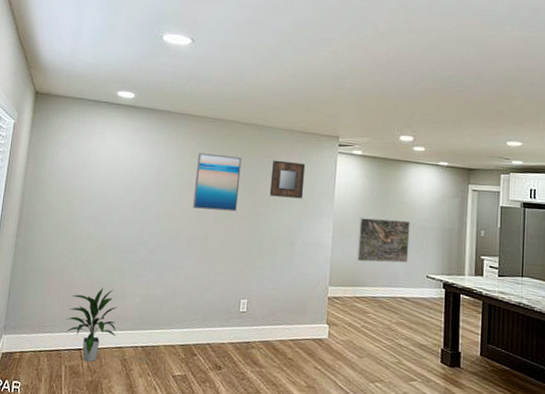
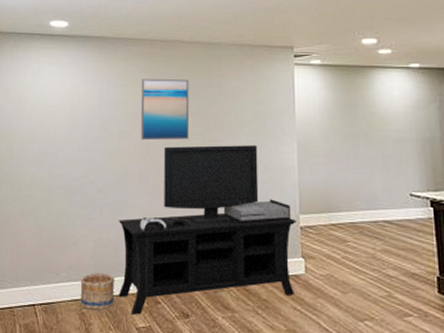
indoor plant: present [65,287,118,362] -> none [16,234,71,319]
basket: none [123,324,158,358] -> present [80,273,115,310]
media console: none [158,216,326,365] -> present [118,145,298,315]
home mirror: present [269,160,306,199] -> none [222,79,261,119]
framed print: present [356,218,410,263] -> none [327,133,387,184]

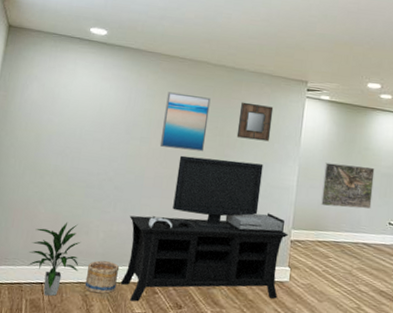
indoor plant: none [16,234,71,319] -> present [27,222,81,296]
home mirror: none [222,79,261,119] -> present [236,102,274,142]
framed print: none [327,133,387,184] -> present [320,162,375,209]

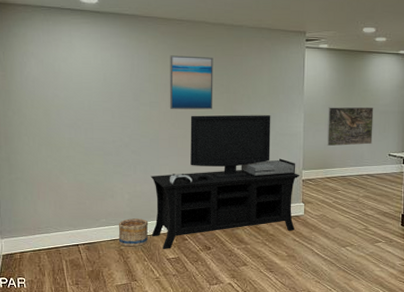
indoor plant: present [27,222,81,296] -> none [60,188,110,255]
home mirror: present [236,102,274,142] -> none [242,58,275,93]

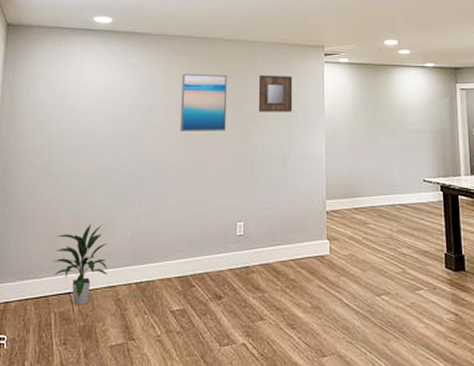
indoor plant: none [60,188,110,255] -> present [52,223,108,306]
basket: present [118,218,149,247] -> none [116,260,152,295]
media console: present [150,115,301,249] -> none [154,136,324,298]
home mirror: none [242,58,275,93] -> present [258,75,293,112]
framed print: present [326,106,374,147] -> none [351,125,404,172]

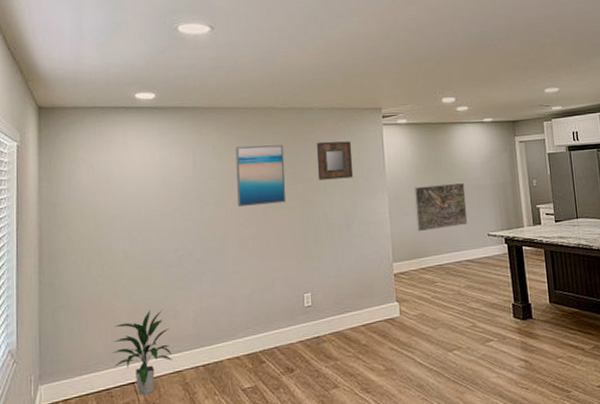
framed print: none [351,125,404,172] -> present [414,182,468,232]

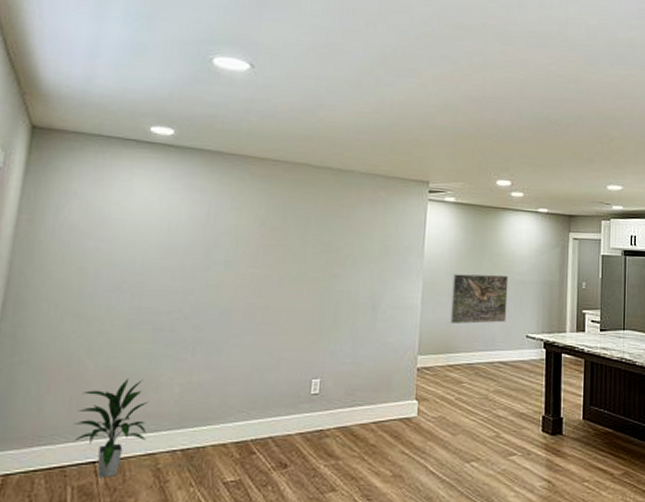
wall art: present [235,144,286,208] -> none [250,202,314,273]
home mirror: present [316,141,354,181] -> none [347,210,391,255]

